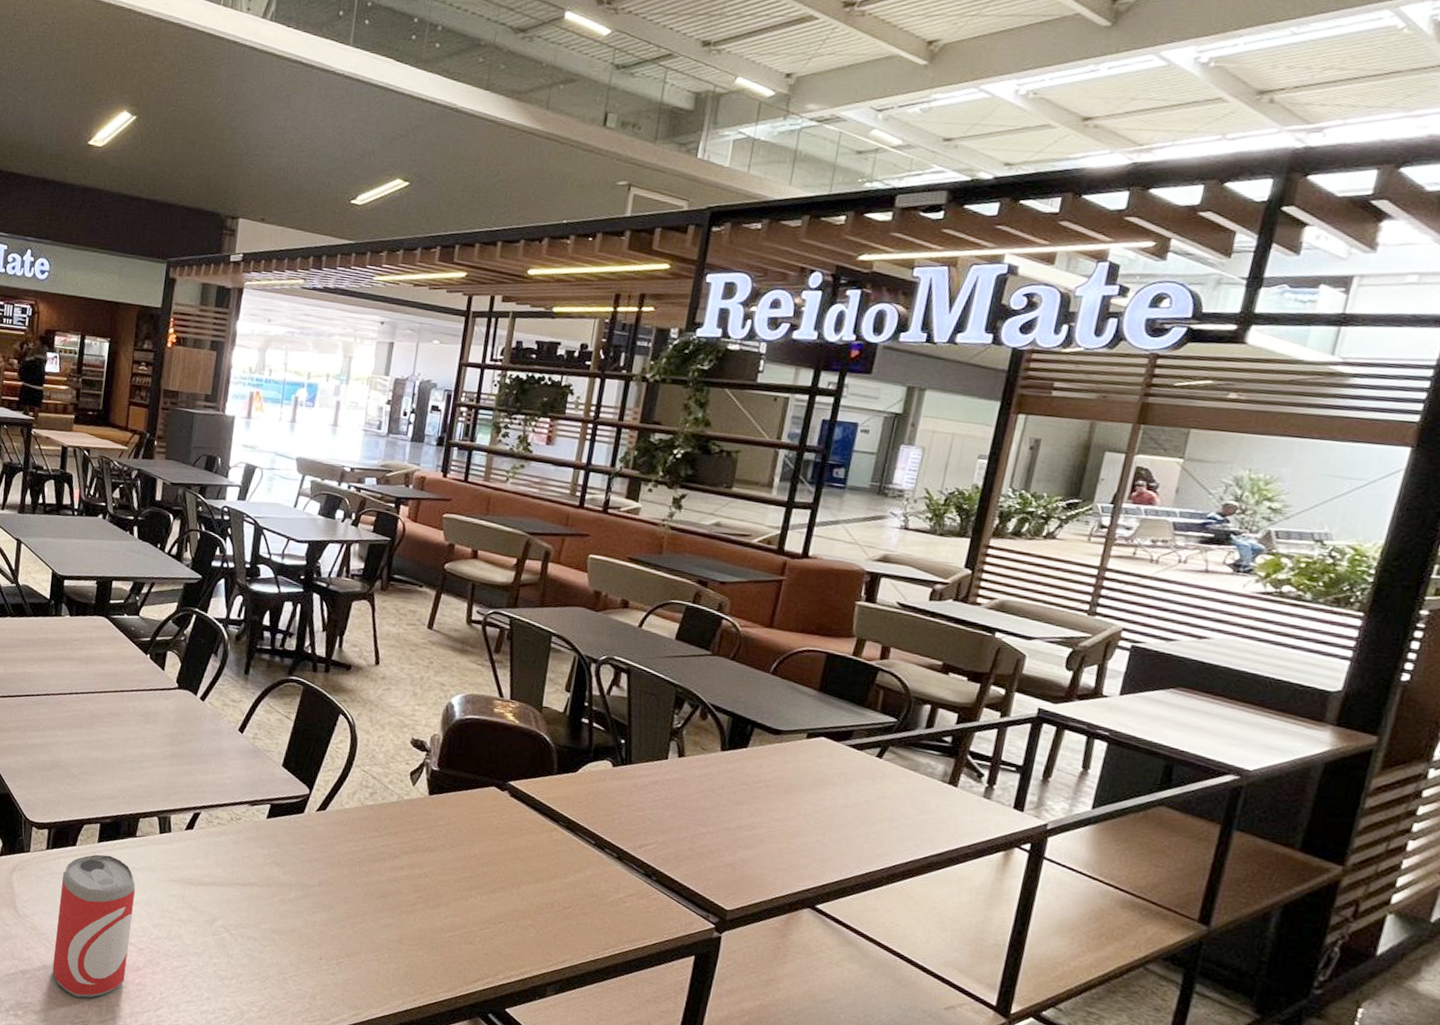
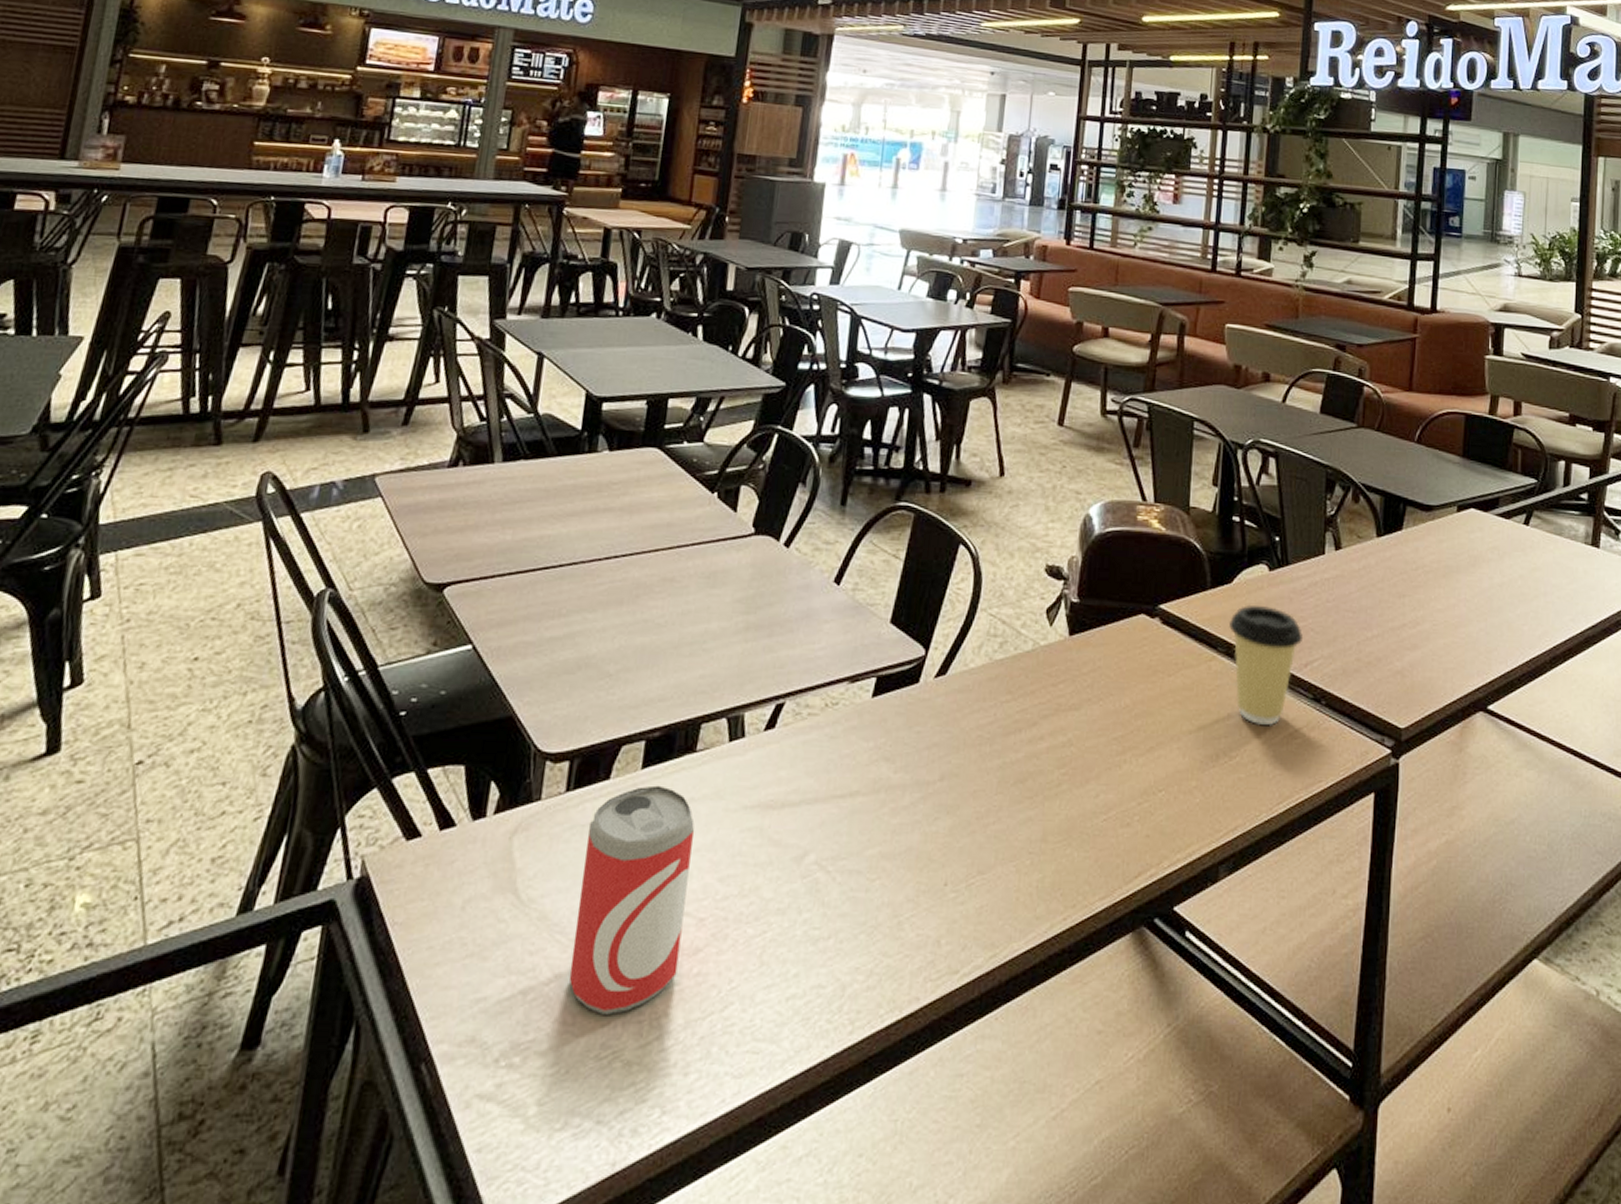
coffee cup: none [571,791,640,890] -> present [1228,604,1302,726]

